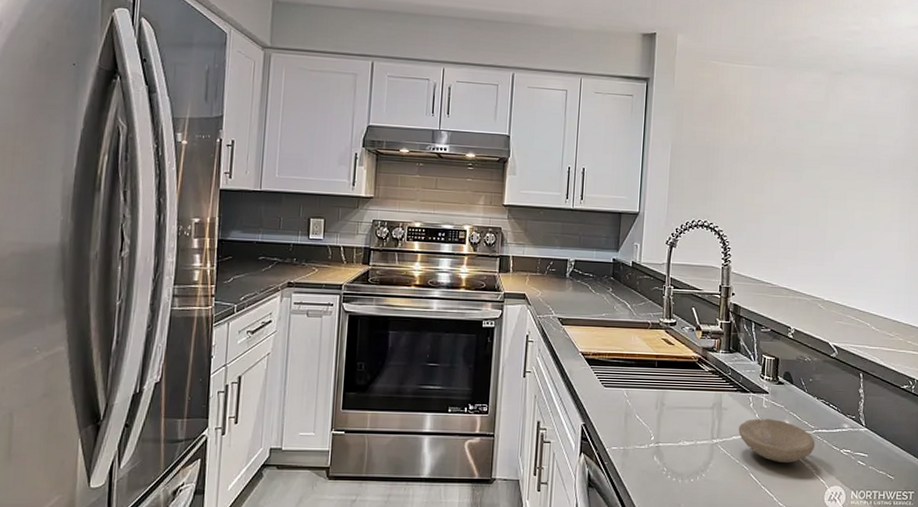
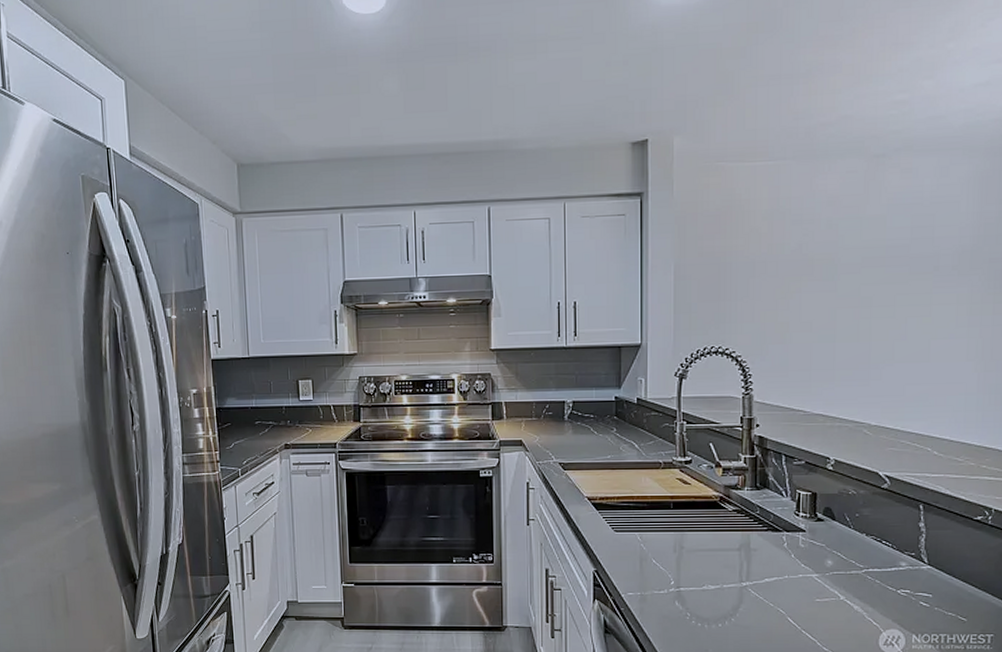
bowl: present [738,418,815,463] -> none [771,559,866,605]

